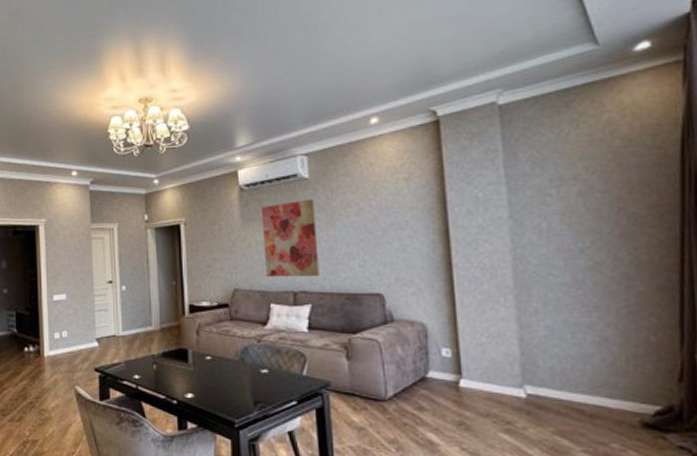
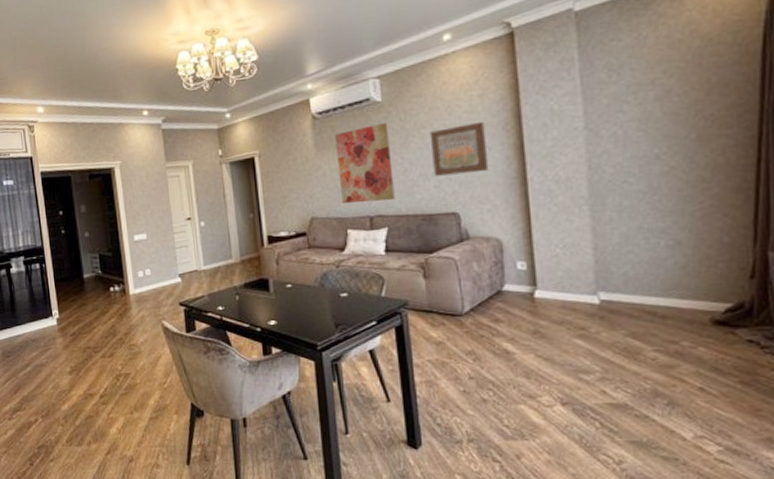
wall art: none [355,204,414,256] -> present [429,121,489,176]

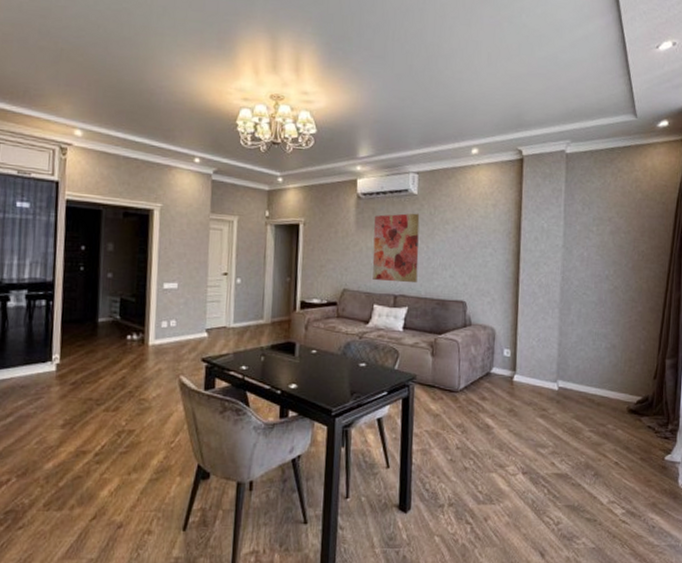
wall art: present [429,121,489,176] -> none [451,227,494,270]

